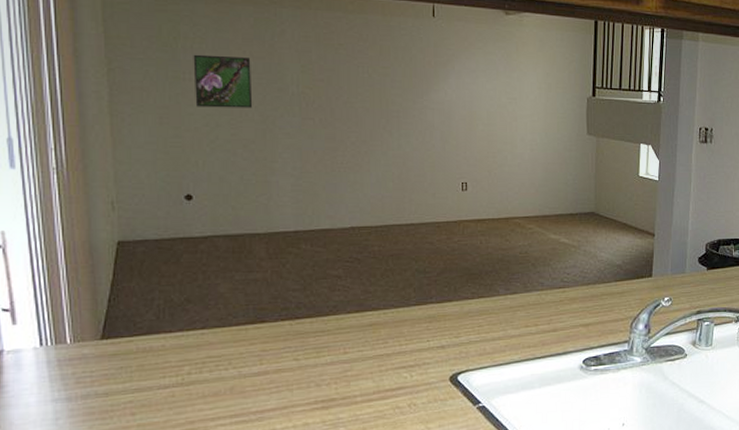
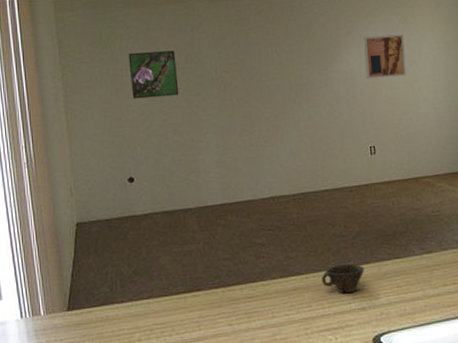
cup: none [399,301,446,330] -> present [321,263,365,293]
wall art: none [463,68,506,114] -> present [363,34,407,80]

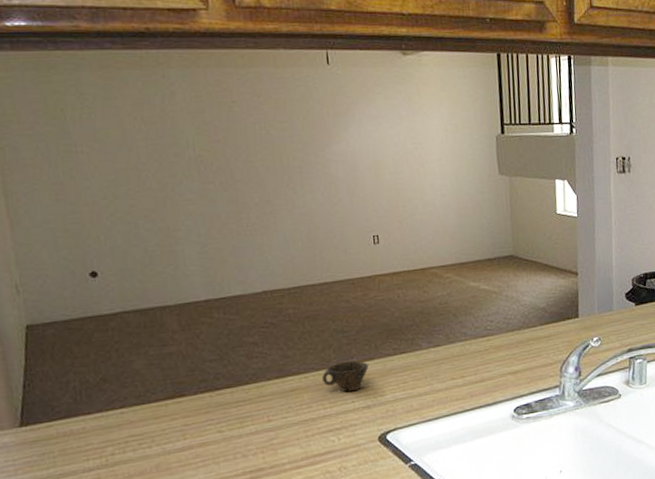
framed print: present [128,50,179,99] -> none [83,124,150,180]
wall art: present [363,34,407,80] -> none [364,114,412,163]

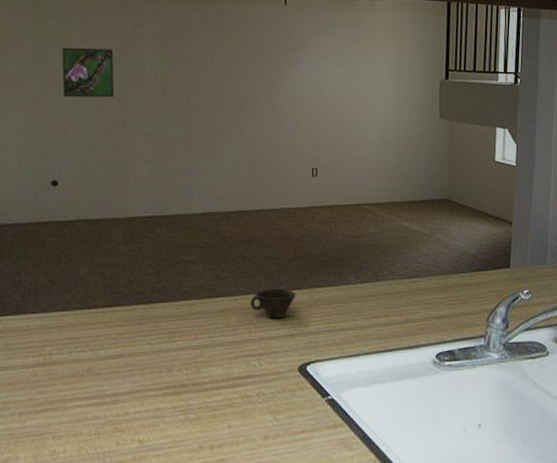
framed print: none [83,124,150,180] -> present [62,47,114,98]

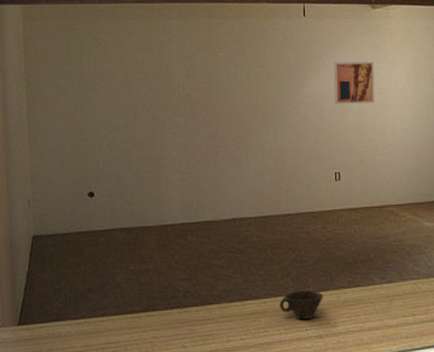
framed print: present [62,47,114,98] -> none [95,65,145,113]
wall art: none [314,54,356,99] -> present [333,61,375,105]

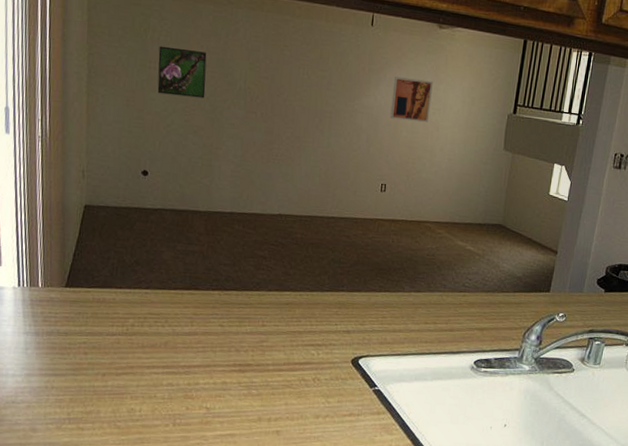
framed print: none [95,65,145,113] -> present [157,45,207,99]
cup: present [279,290,323,319] -> none [313,288,355,315]

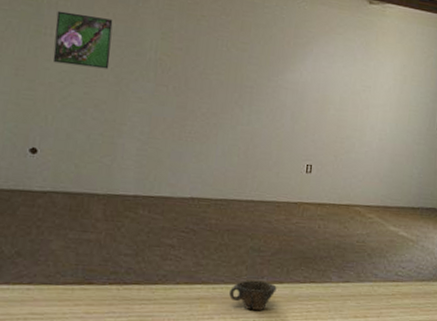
cup: none [313,288,355,315] -> present [228,280,277,310]
wall art: present [390,77,433,123] -> none [317,52,363,101]

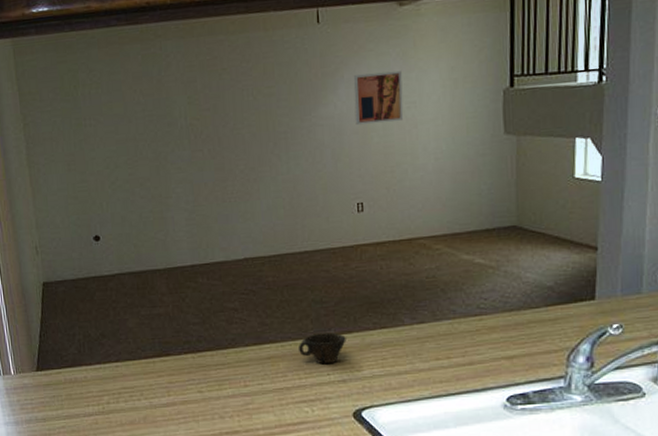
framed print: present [52,10,113,69] -> none [91,96,146,151]
wall art: none [317,52,363,101] -> present [353,70,404,126]

